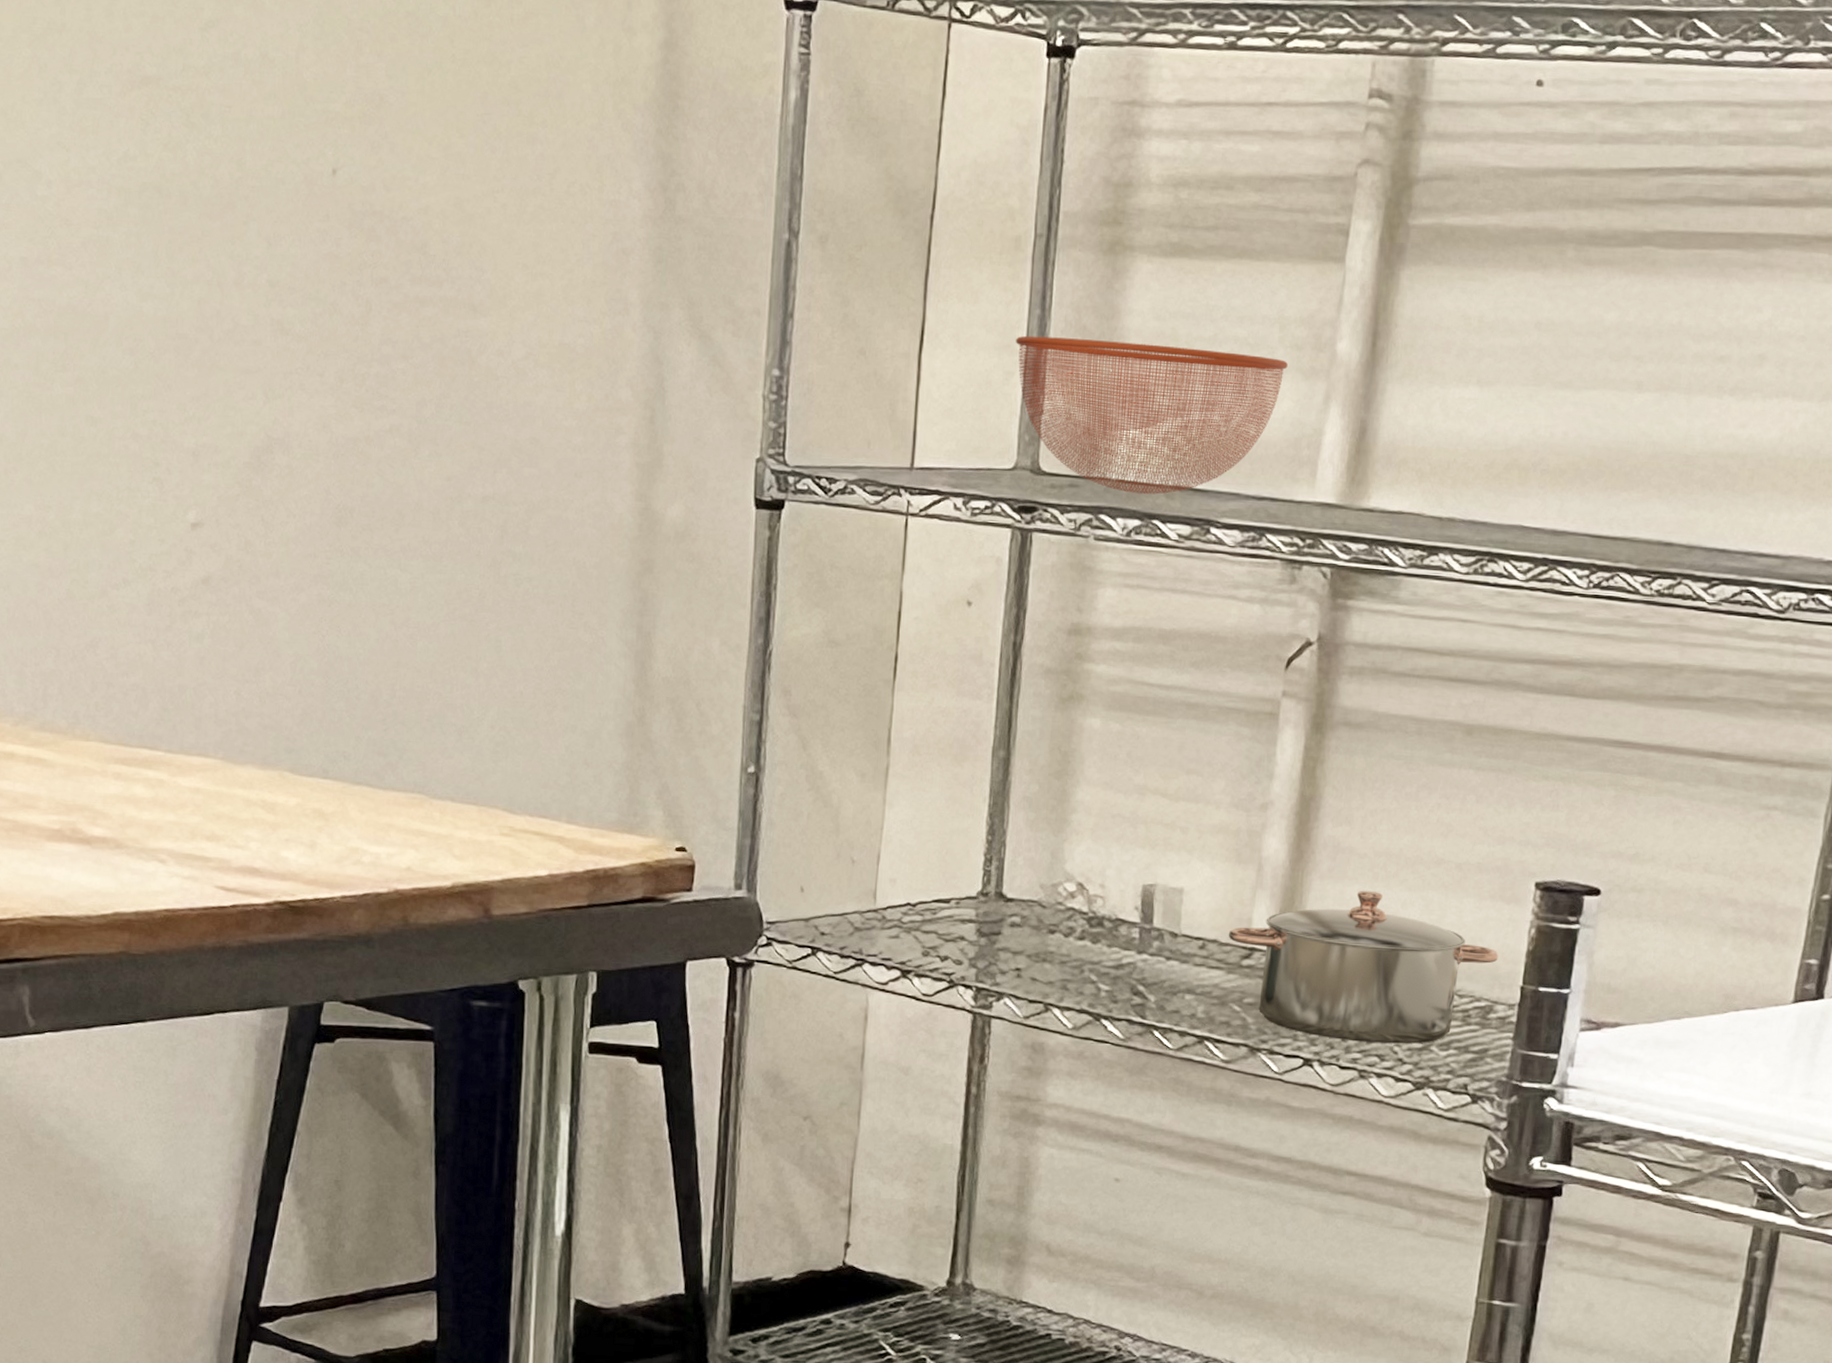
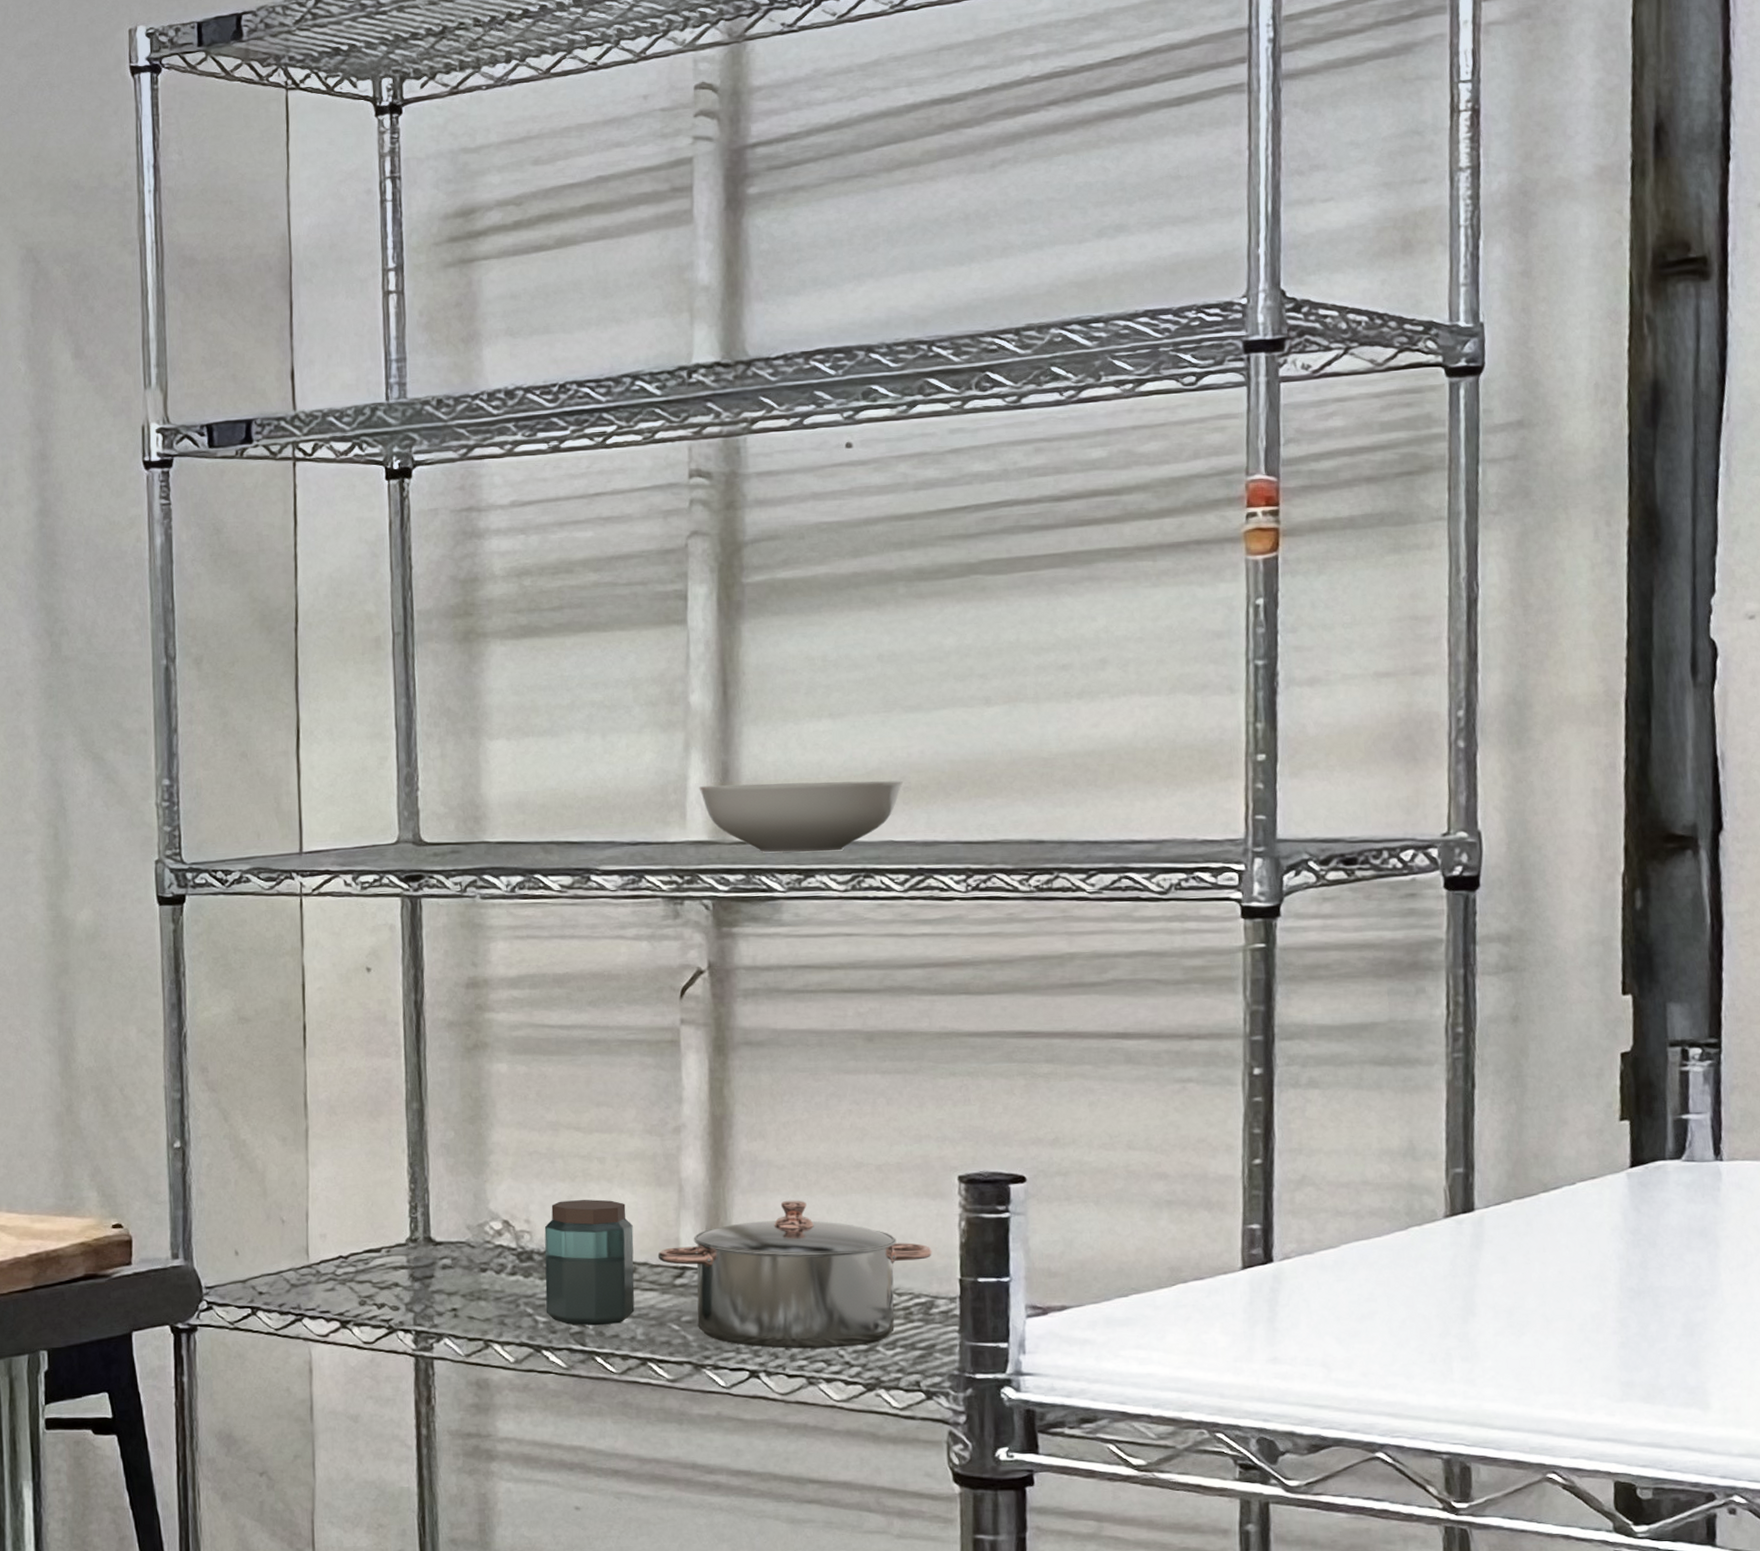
colander: present [1016,335,1288,494] -> none [386,715,645,852]
peanut butter: none [1109,868,1208,1000] -> present [544,1199,635,1326]
bowl: none [1333,444,1541,530] -> present [698,780,903,853]

